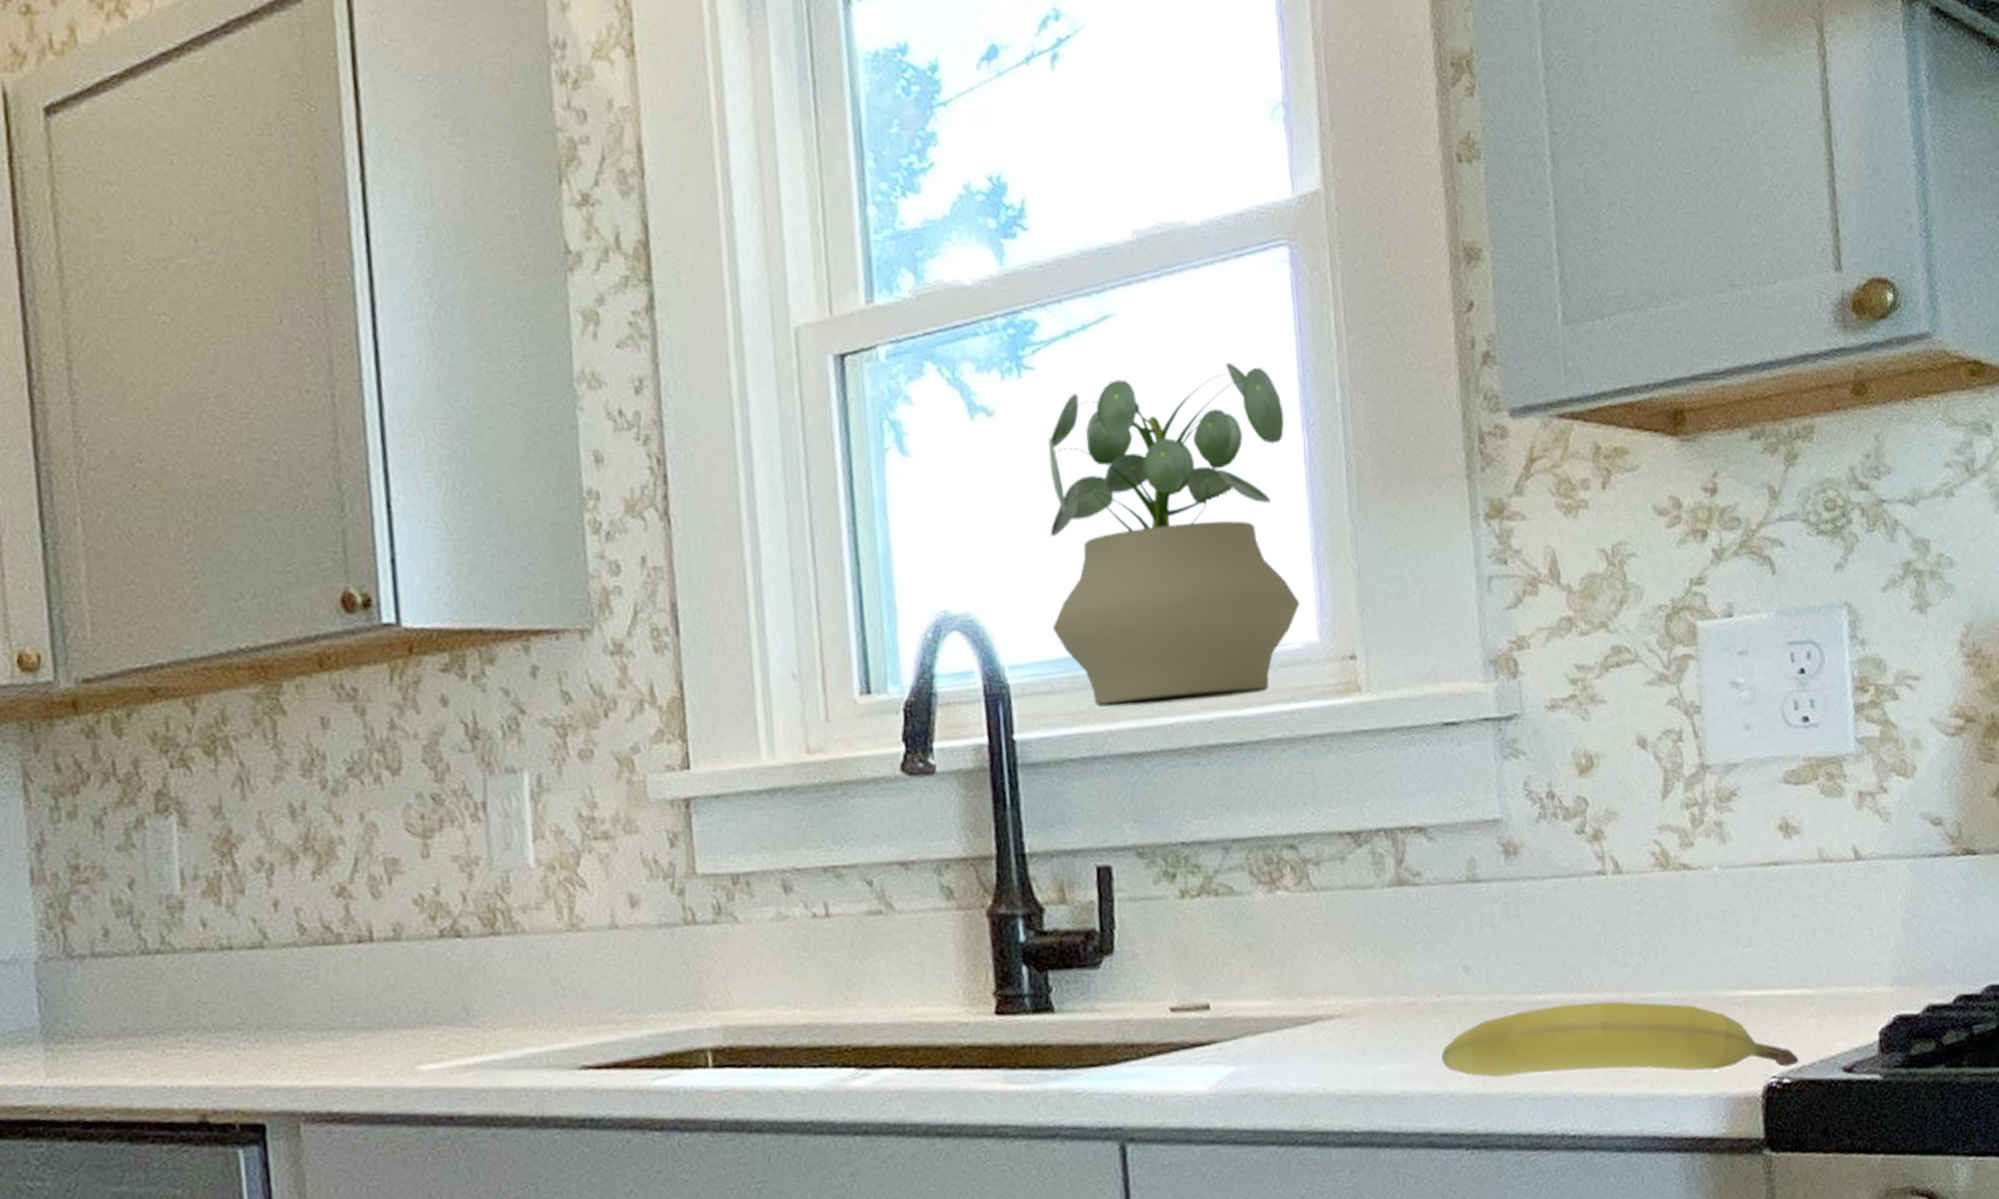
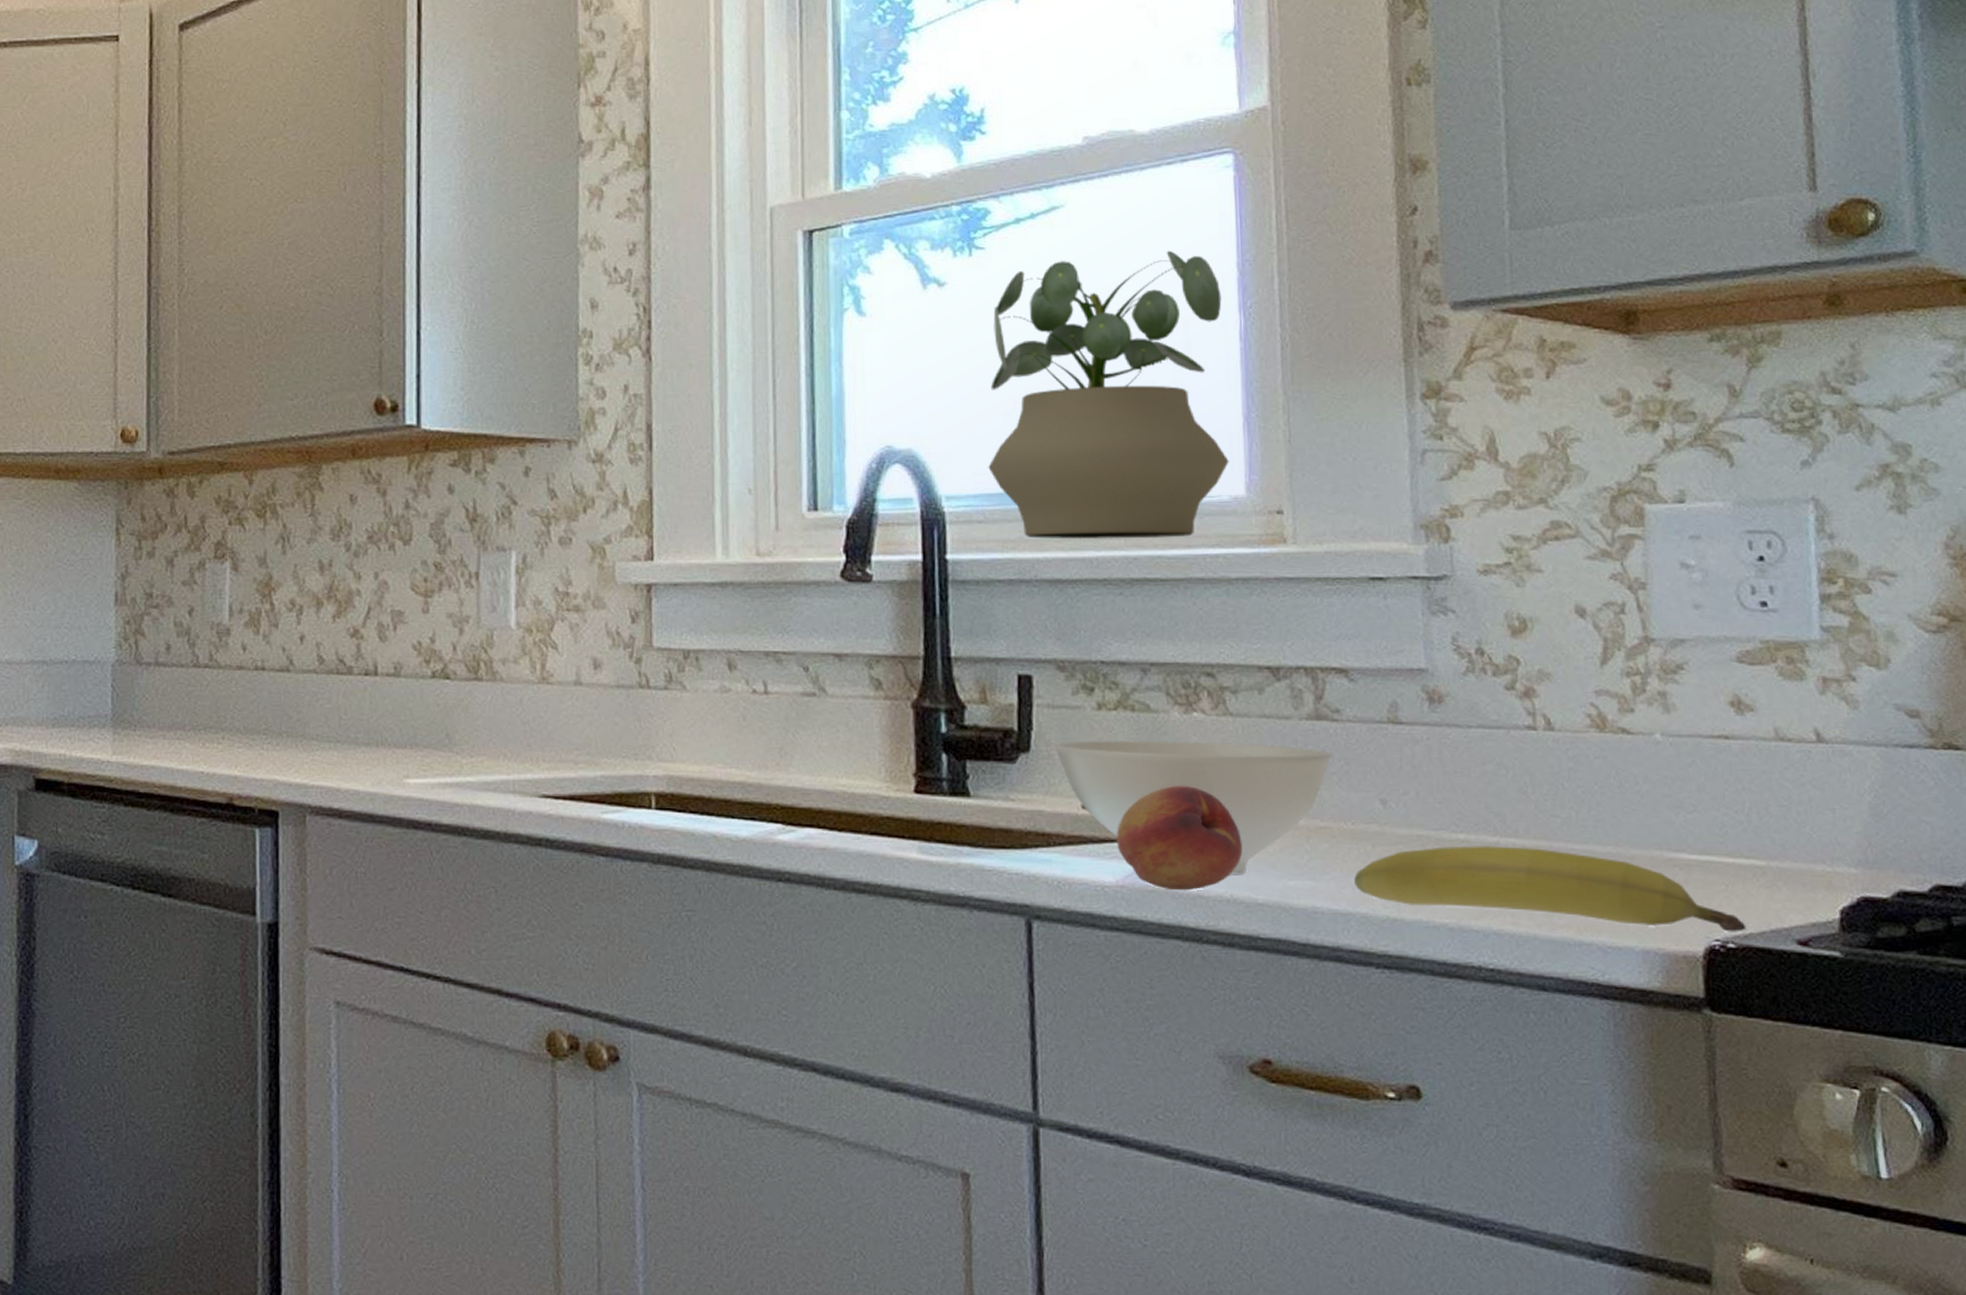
bowl: none [1138,918,1416,1066] -> present [1054,740,1333,874]
fruit: none [1206,973,1333,1092] -> present [1116,785,1243,891]

